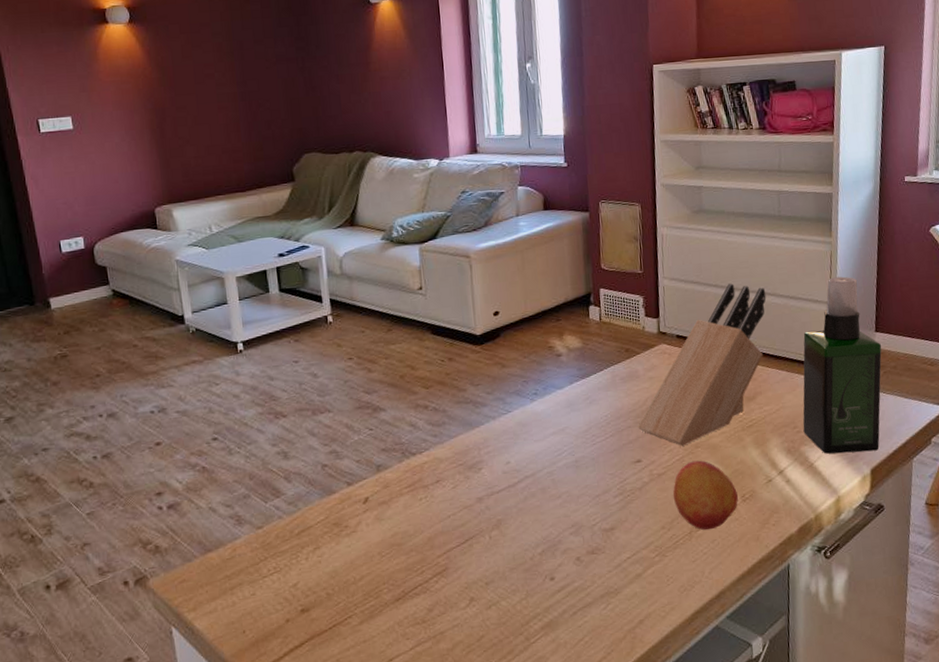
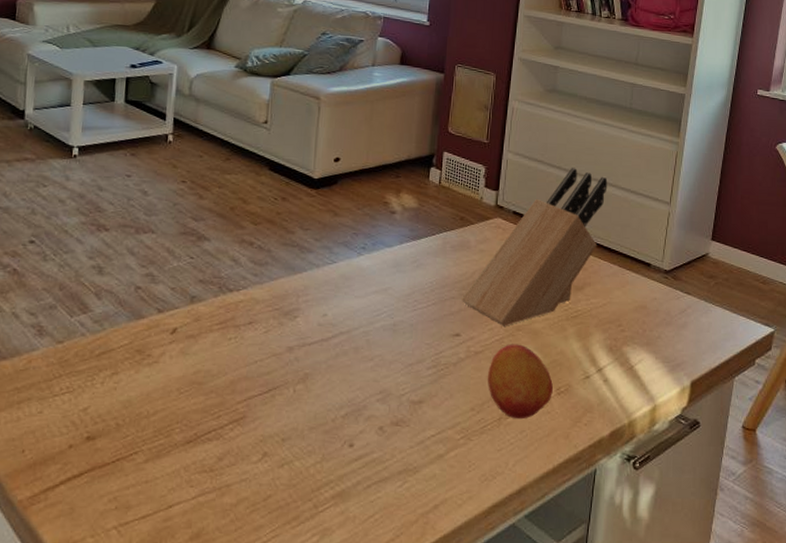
spray bottle: present [803,276,882,454] -> none [628,178,716,363]

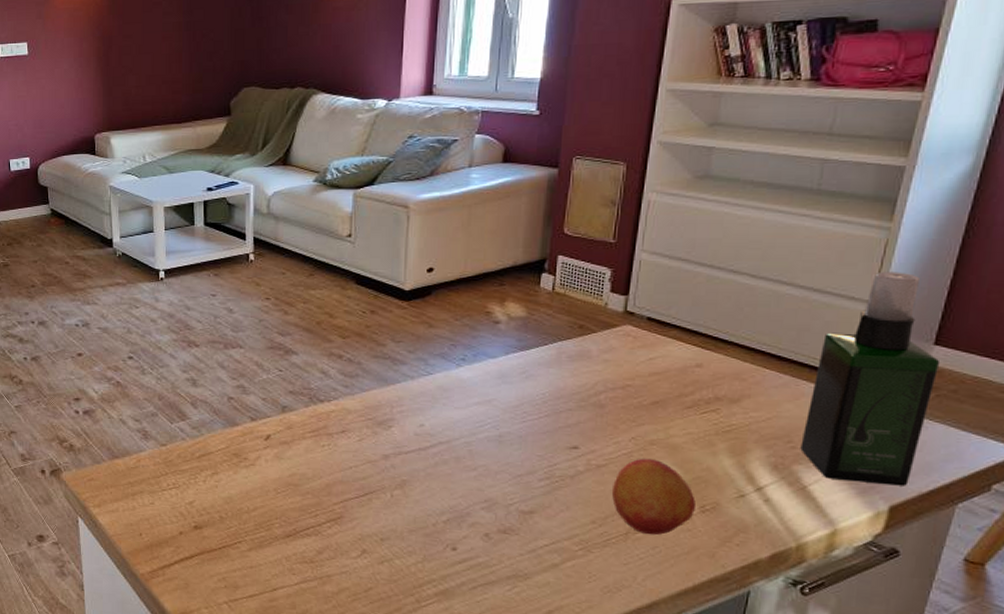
knife block: present [460,168,608,326] -> none [579,265,780,440]
spray bottle: none [628,178,716,363] -> present [800,271,941,486]

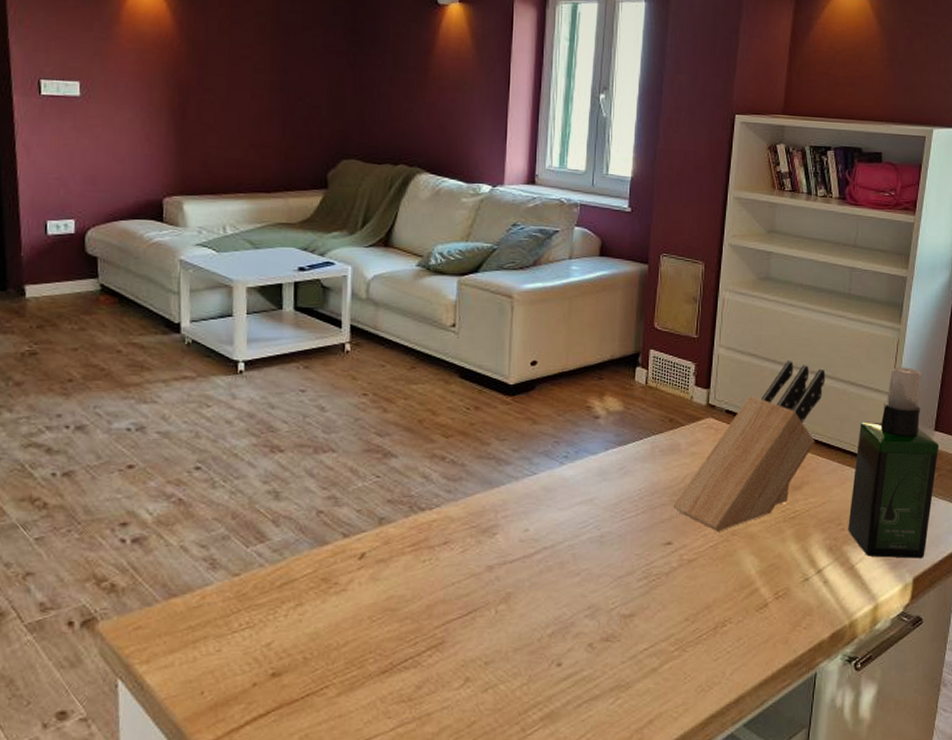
knife block: none [579,265,780,440] -> present [672,361,826,532]
fruit: present [611,458,696,535] -> none [701,549,771,627]

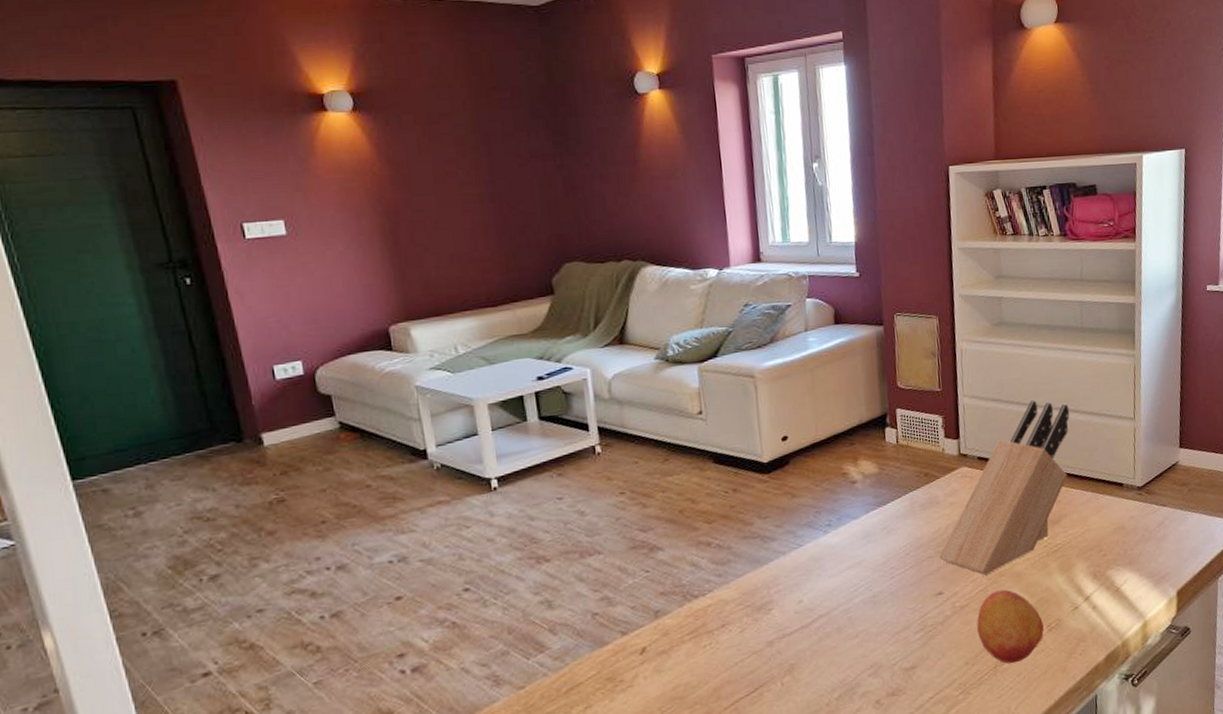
fruit: none [701,549,771,627] -> present [976,590,1044,664]
spray bottle: present [848,367,940,559] -> none [1108,390,1186,577]

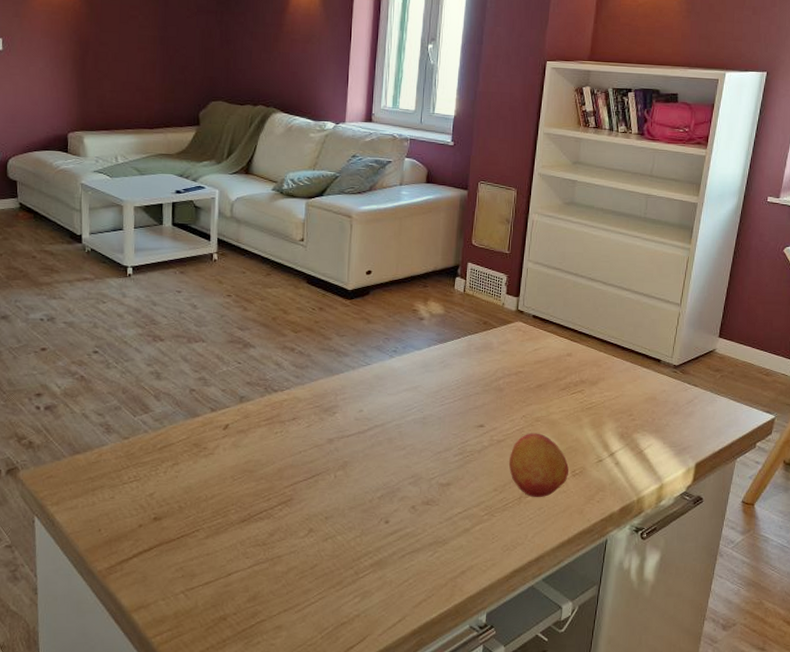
knife block: present [938,400,1070,575] -> none [484,274,622,418]

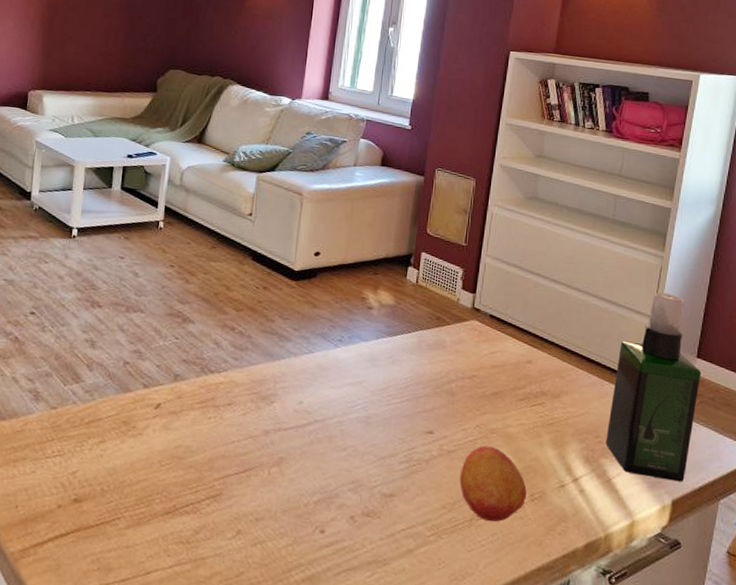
spray bottle: none [638,281,723,447] -> present [605,292,702,482]

